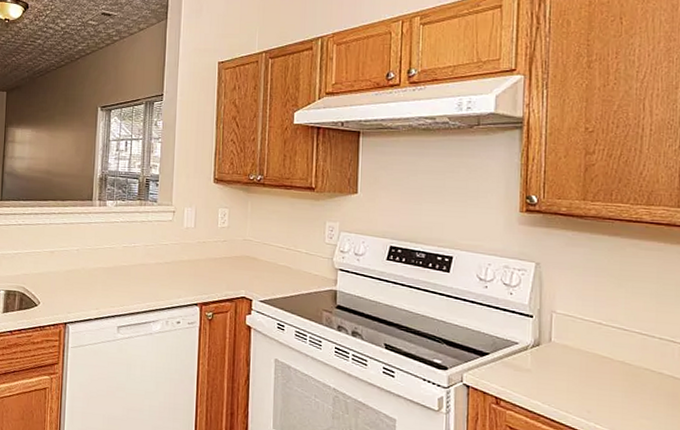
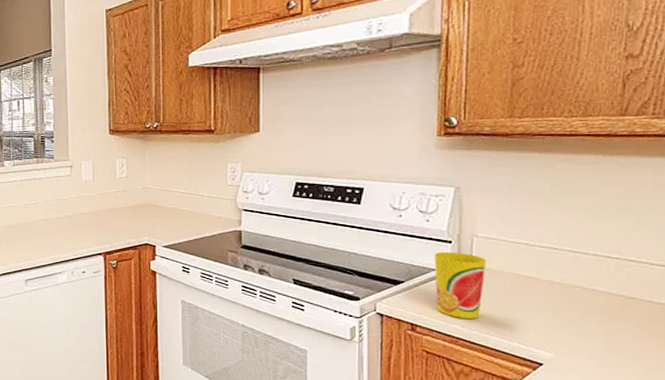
cup: none [516,325,565,396] -> present [433,251,487,319]

